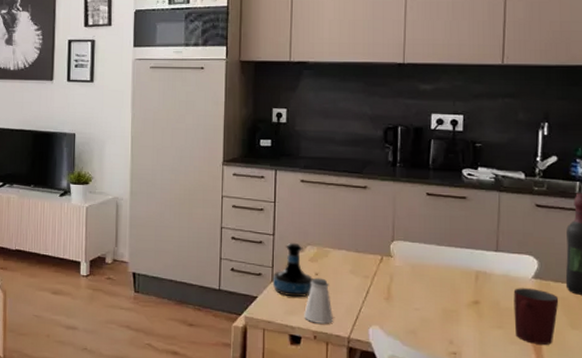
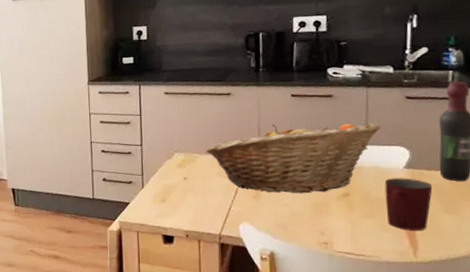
tequila bottle: present [272,242,313,298] -> none [143,151,182,201]
saltshaker: present [304,277,333,324] -> none [175,182,204,223]
fruit basket: none [339,223,512,299] -> present [206,122,382,194]

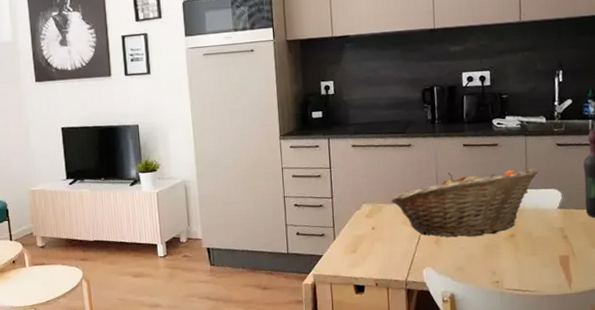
mug: present [384,178,432,230] -> none [543,217,581,265]

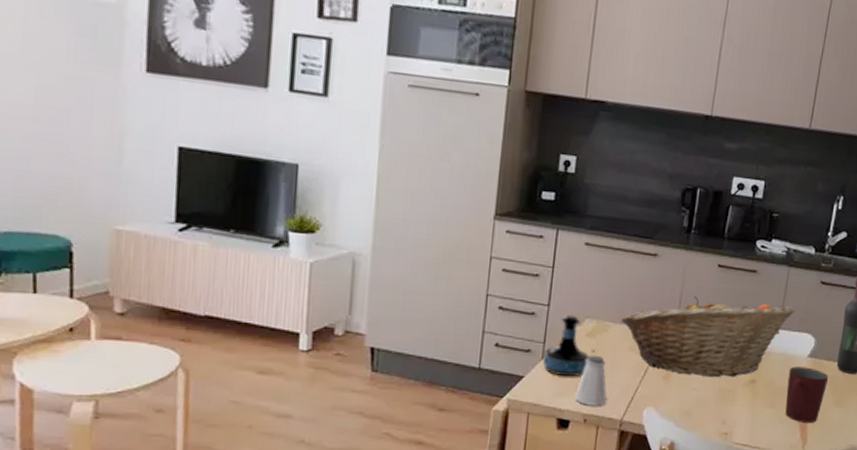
tequila bottle: none [334,202,371,252] -> present [542,314,589,377]
saltshaker: none [365,231,391,272] -> present [575,355,607,406]
mug: none [543,217,581,265] -> present [785,366,828,423]

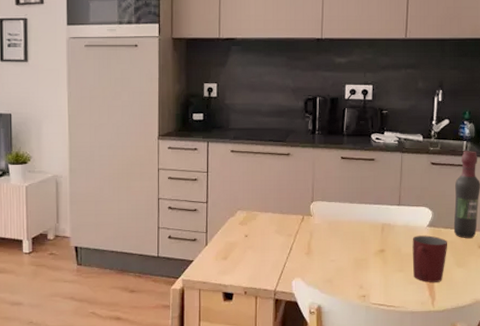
tequila bottle: present [542,314,589,377] -> none [206,208,243,258]
saltshaker: present [575,355,607,406] -> none [235,239,261,280]
fruit basket: present [621,296,796,378] -> none [266,184,412,250]

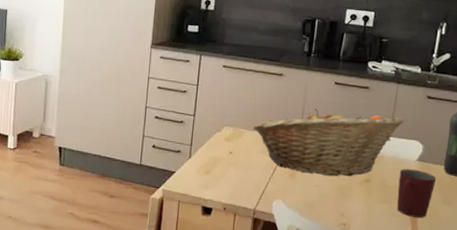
fruit basket: none [266,184,412,250] -> present [253,108,405,177]

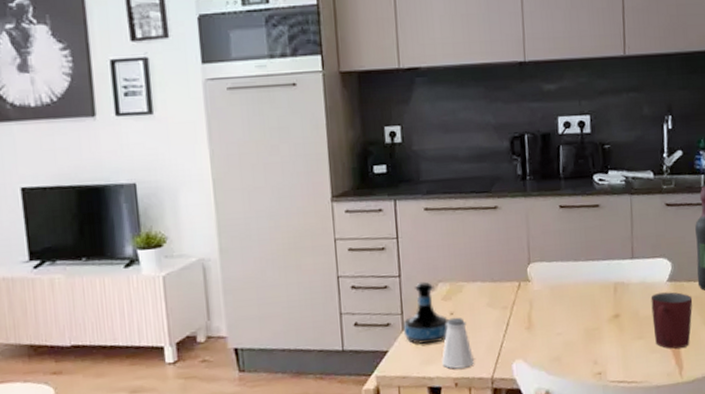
tequila bottle: none [190,123,227,173] -> present [403,281,448,344]
saltshaker: none [216,155,242,197] -> present [442,317,474,369]
fruit basket: present [253,108,405,177] -> none [473,233,646,321]

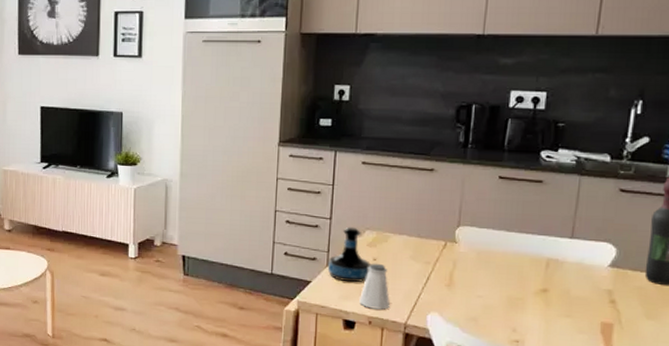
mug: present [650,292,692,349] -> none [584,276,635,335]

